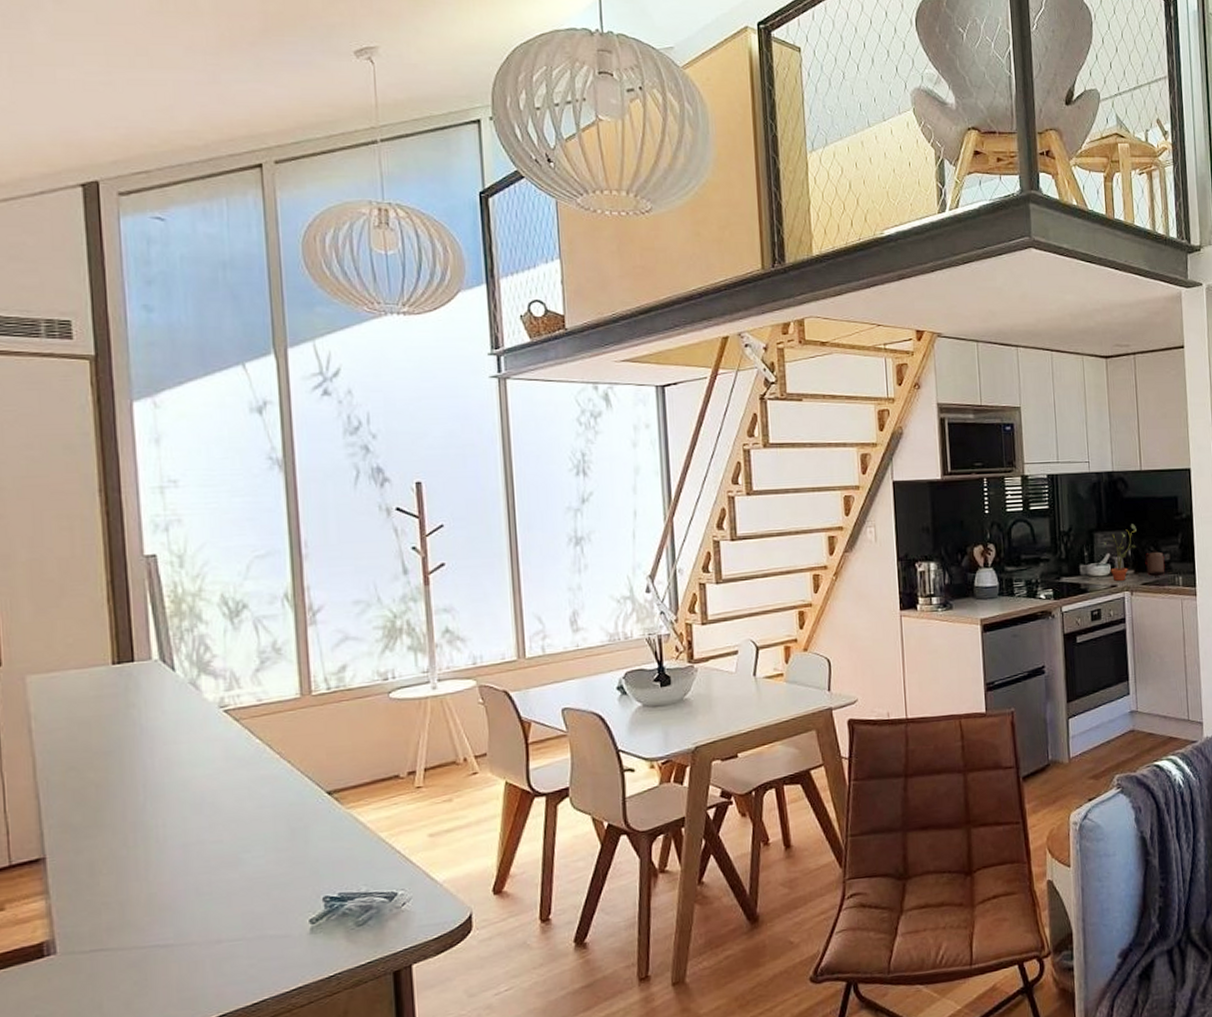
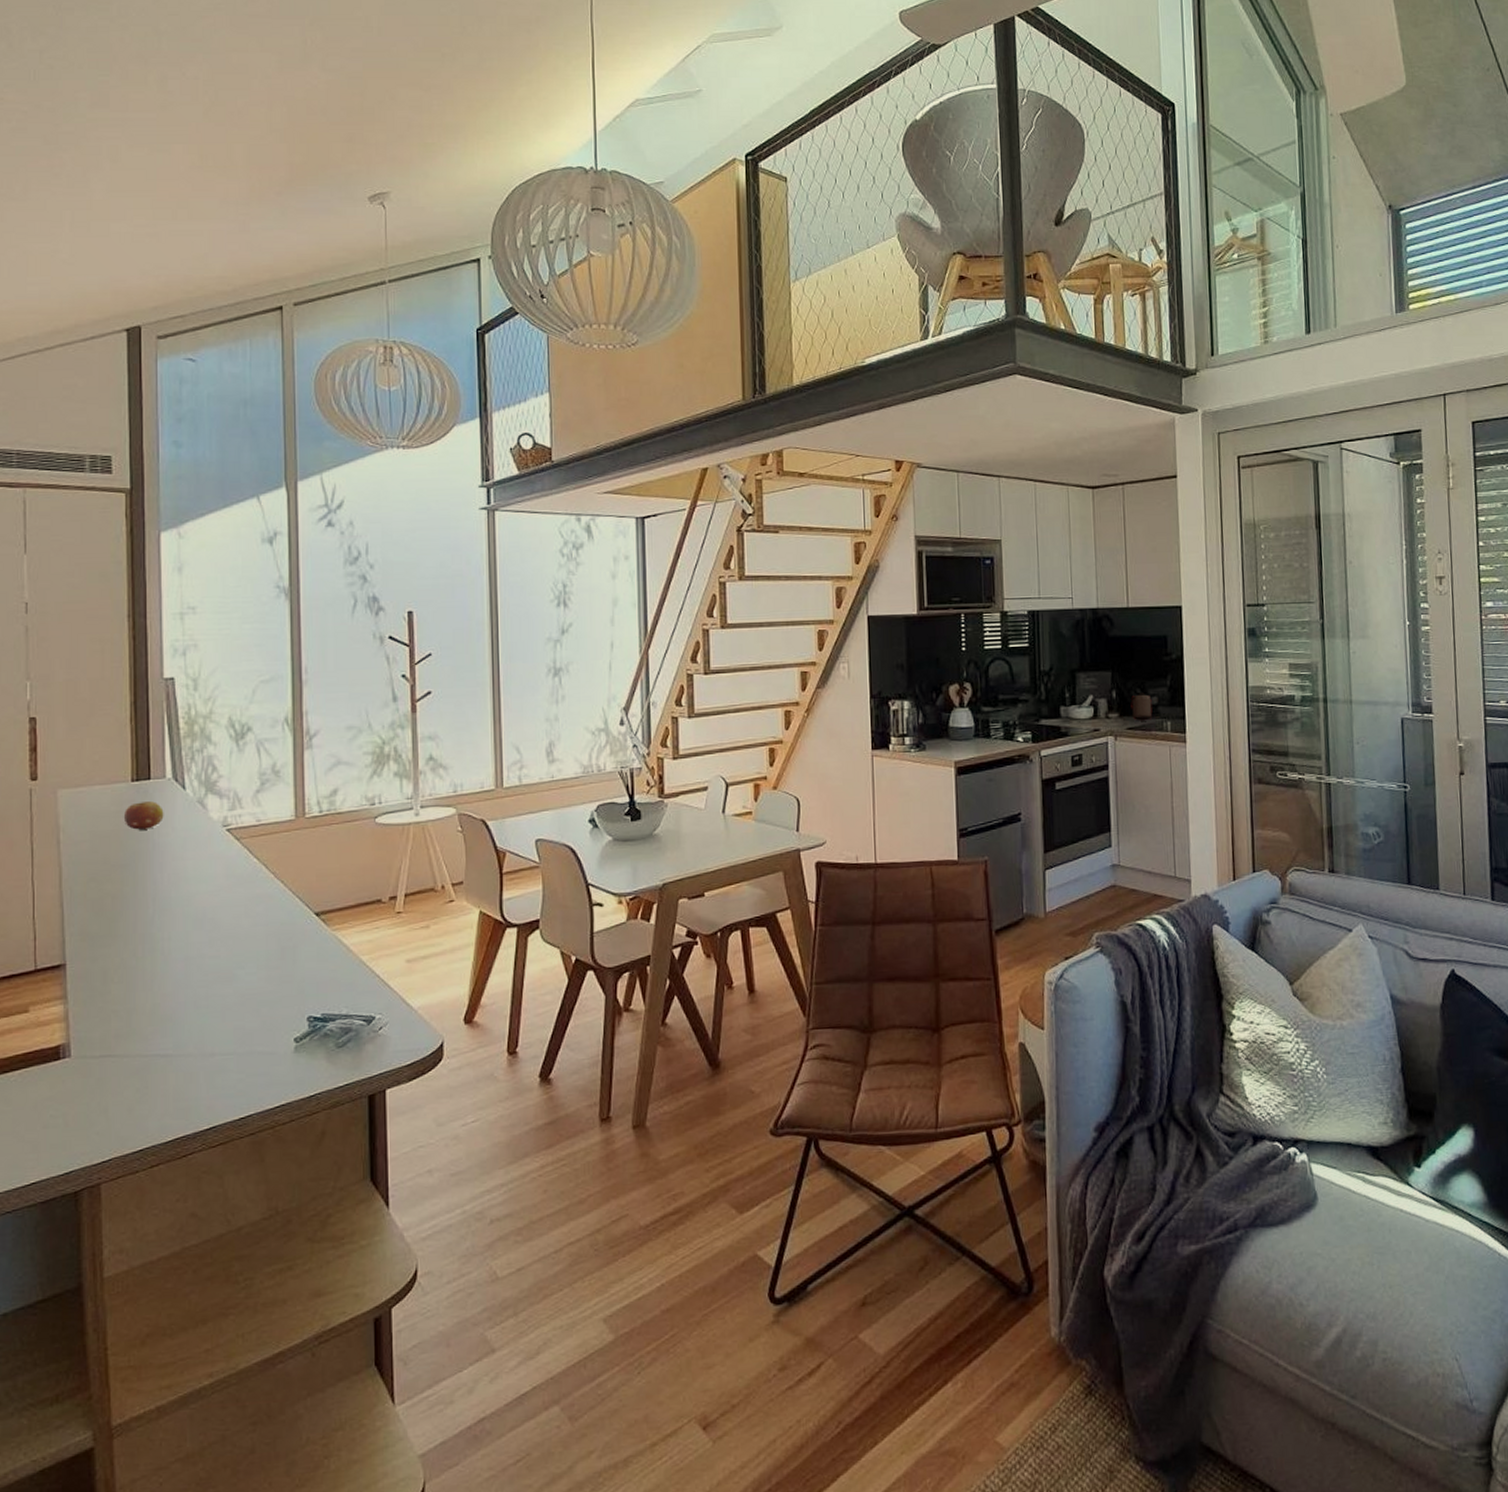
fruit: none [104,684,152,715] -> present [123,801,164,830]
potted plant: present [1104,524,1137,582] -> none [1087,664,1122,726]

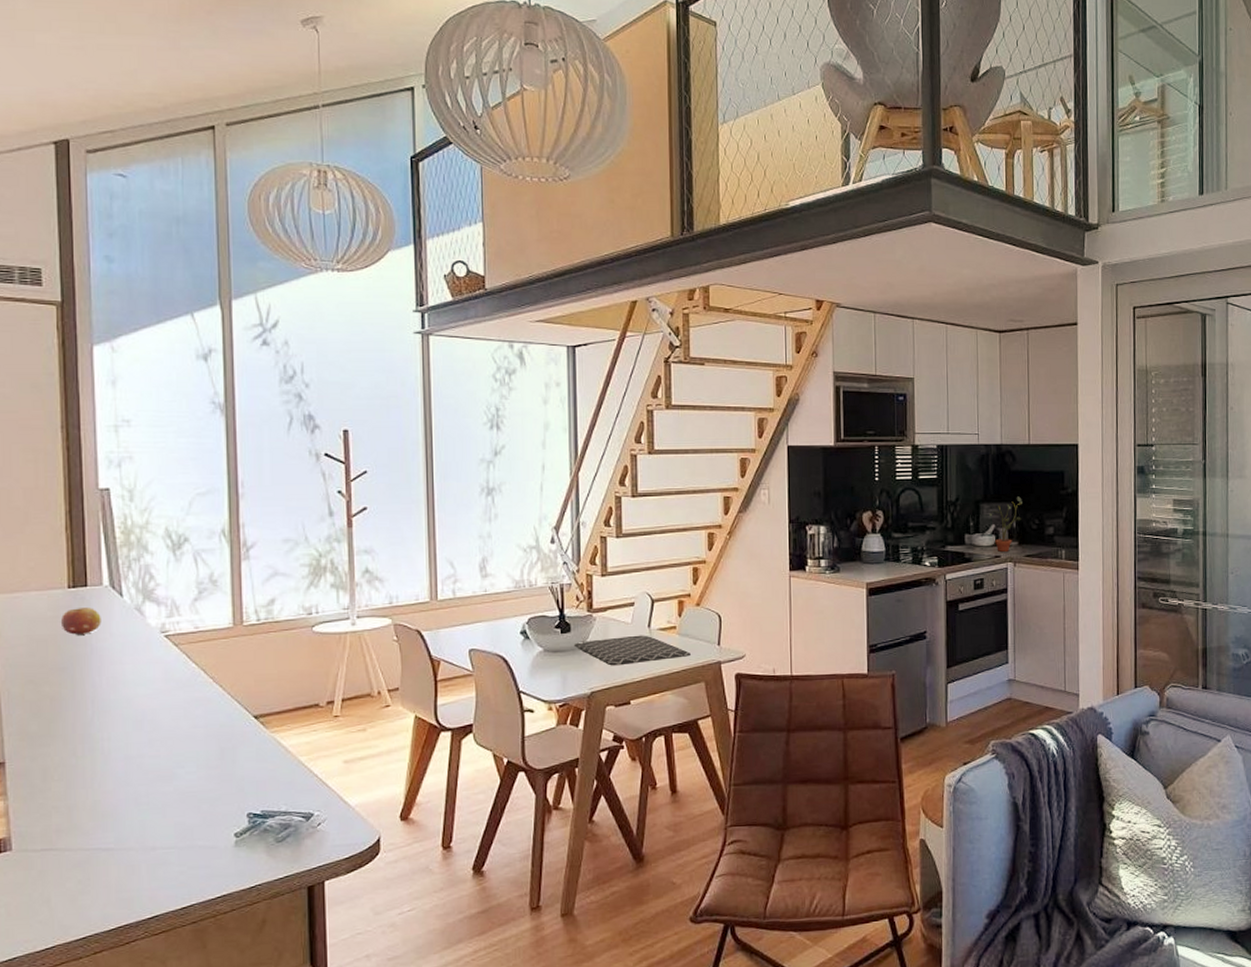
placemat: none [644,821,768,854] -> present [573,635,691,665]
potted plant: none [1087,664,1122,726] -> present [990,496,1022,553]
canister: present [1131,693,1159,721] -> none [1029,523,1055,549]

